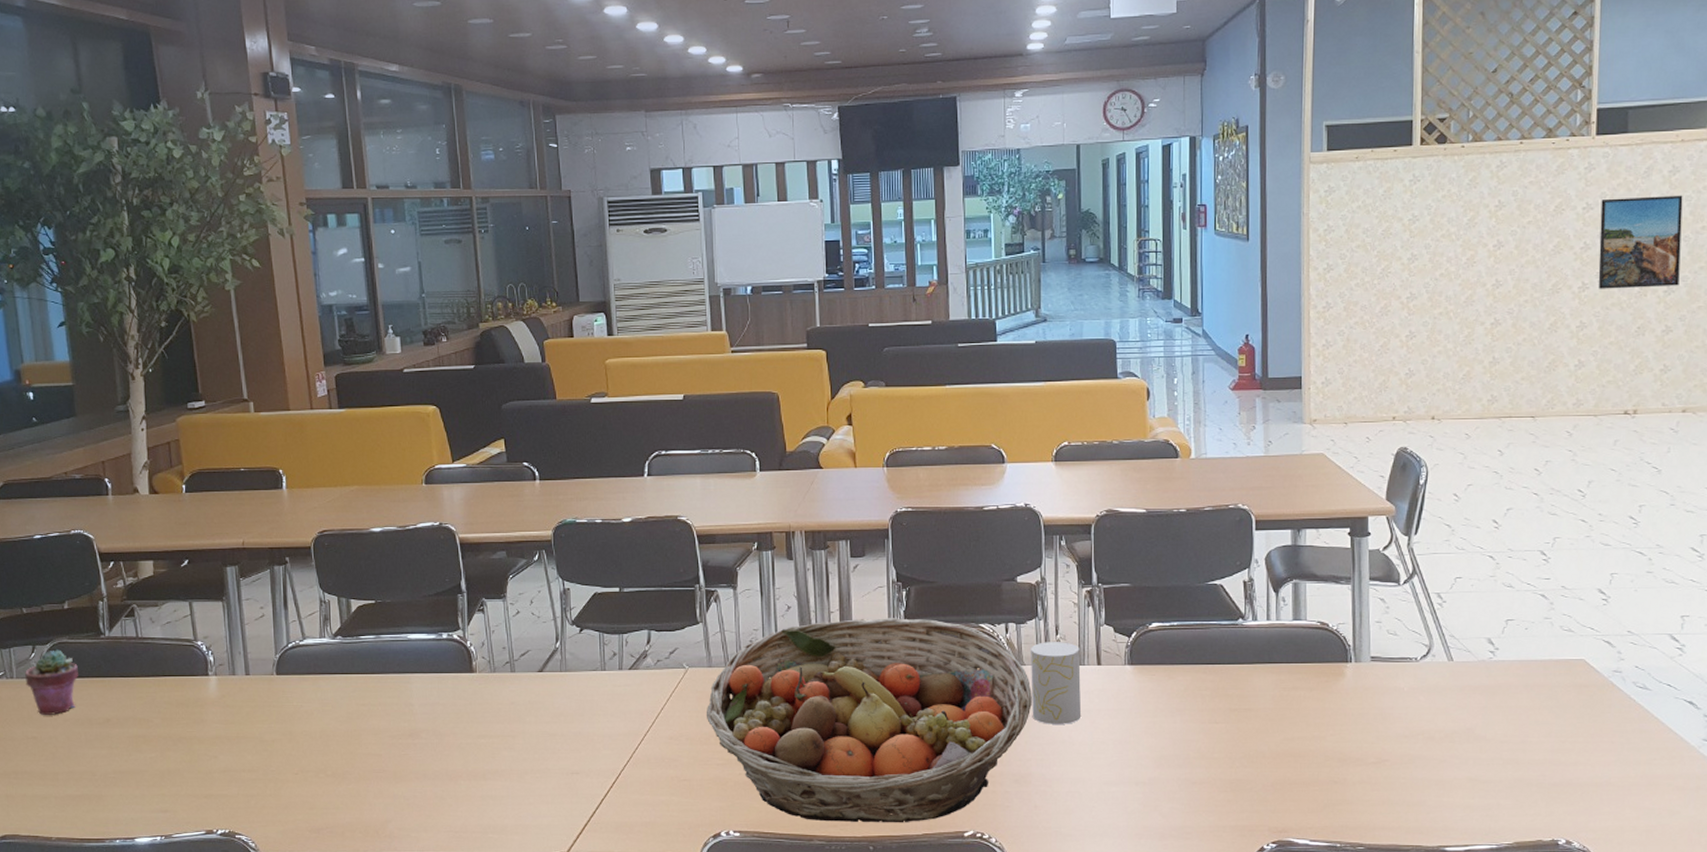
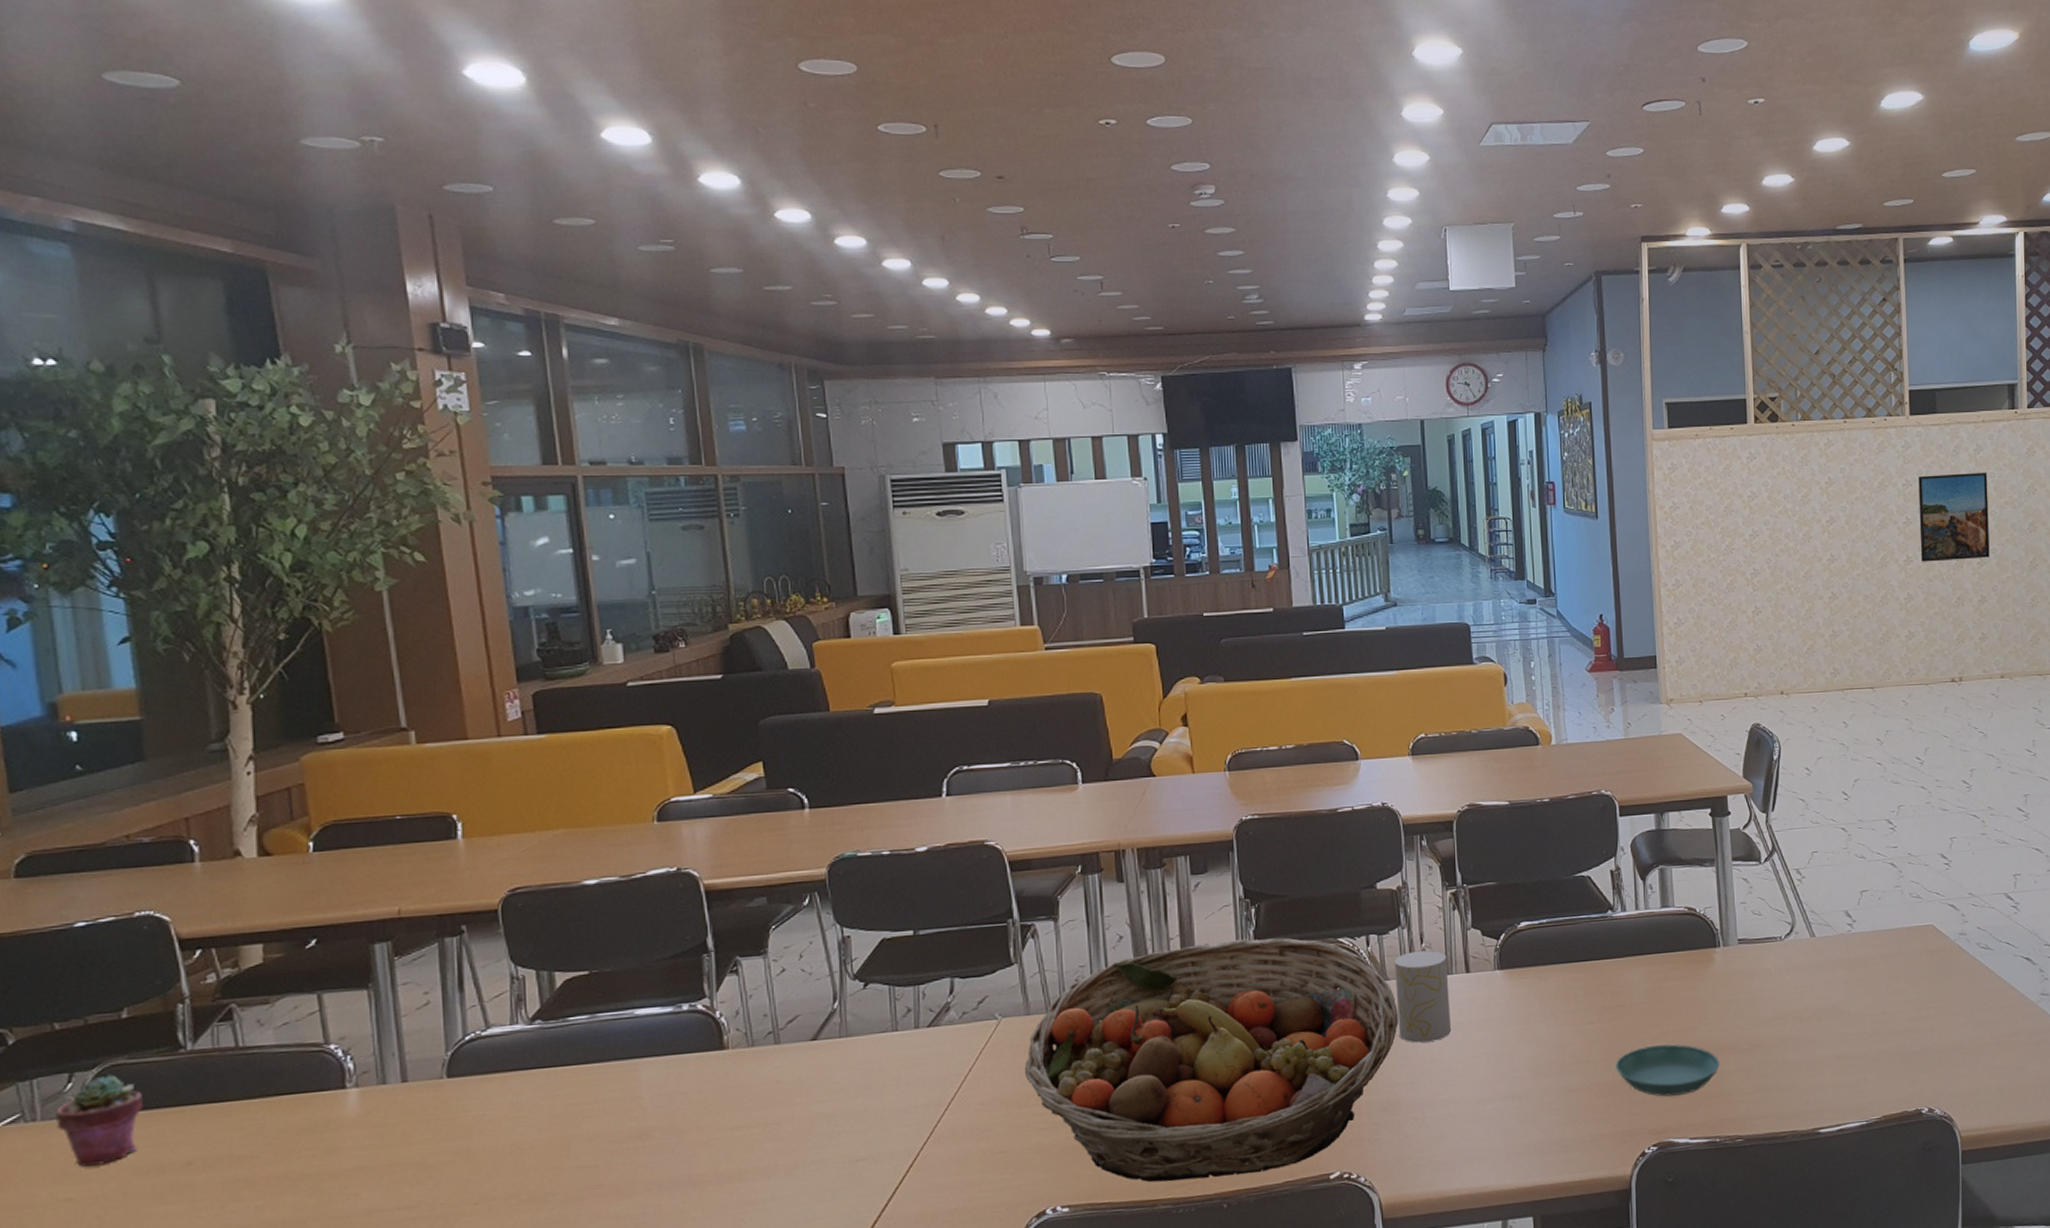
saucer: none [1239,750,1345,799] -> present [1616,1044,1720,1097]

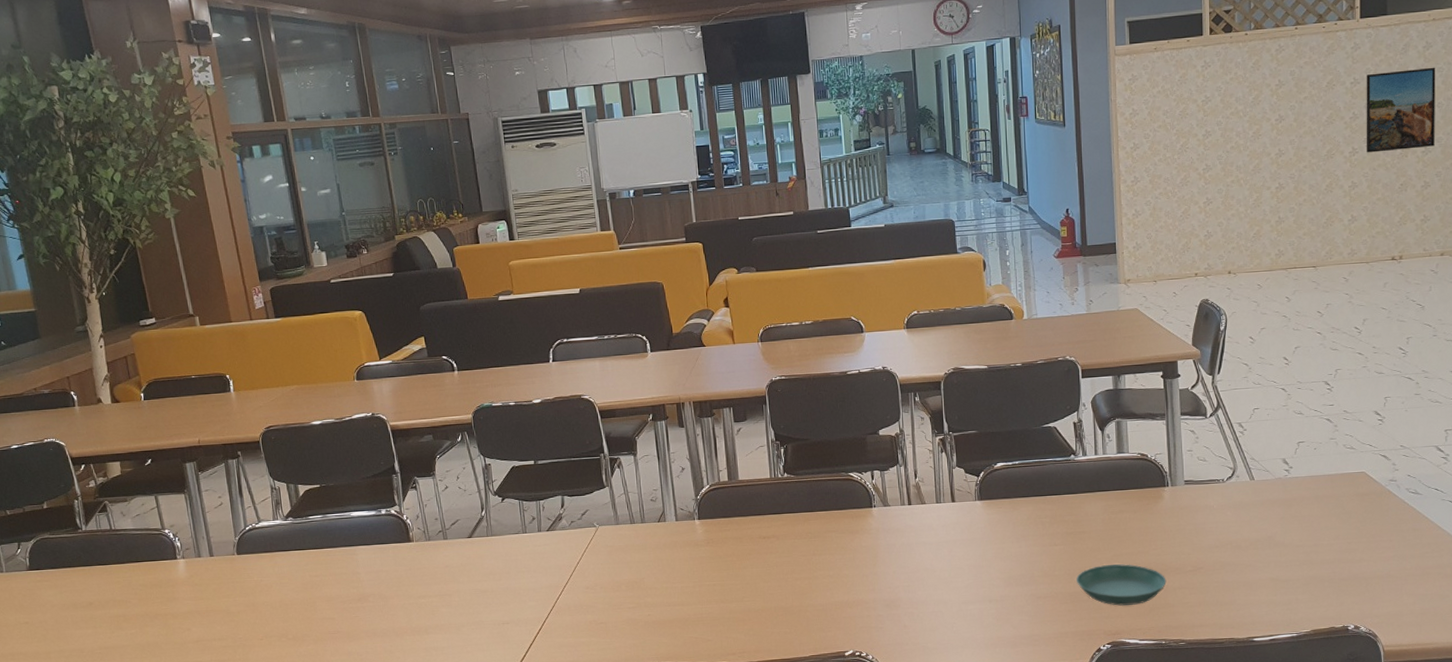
potted succulent: present [56,1074,143,1167] -> none [13,544,61,603]
fruit basket: present [1024,937,1398,1182] -> none [616,471,897,651]
cup: present [1395,950,1452,1043] -> none [894,484,941,556]

